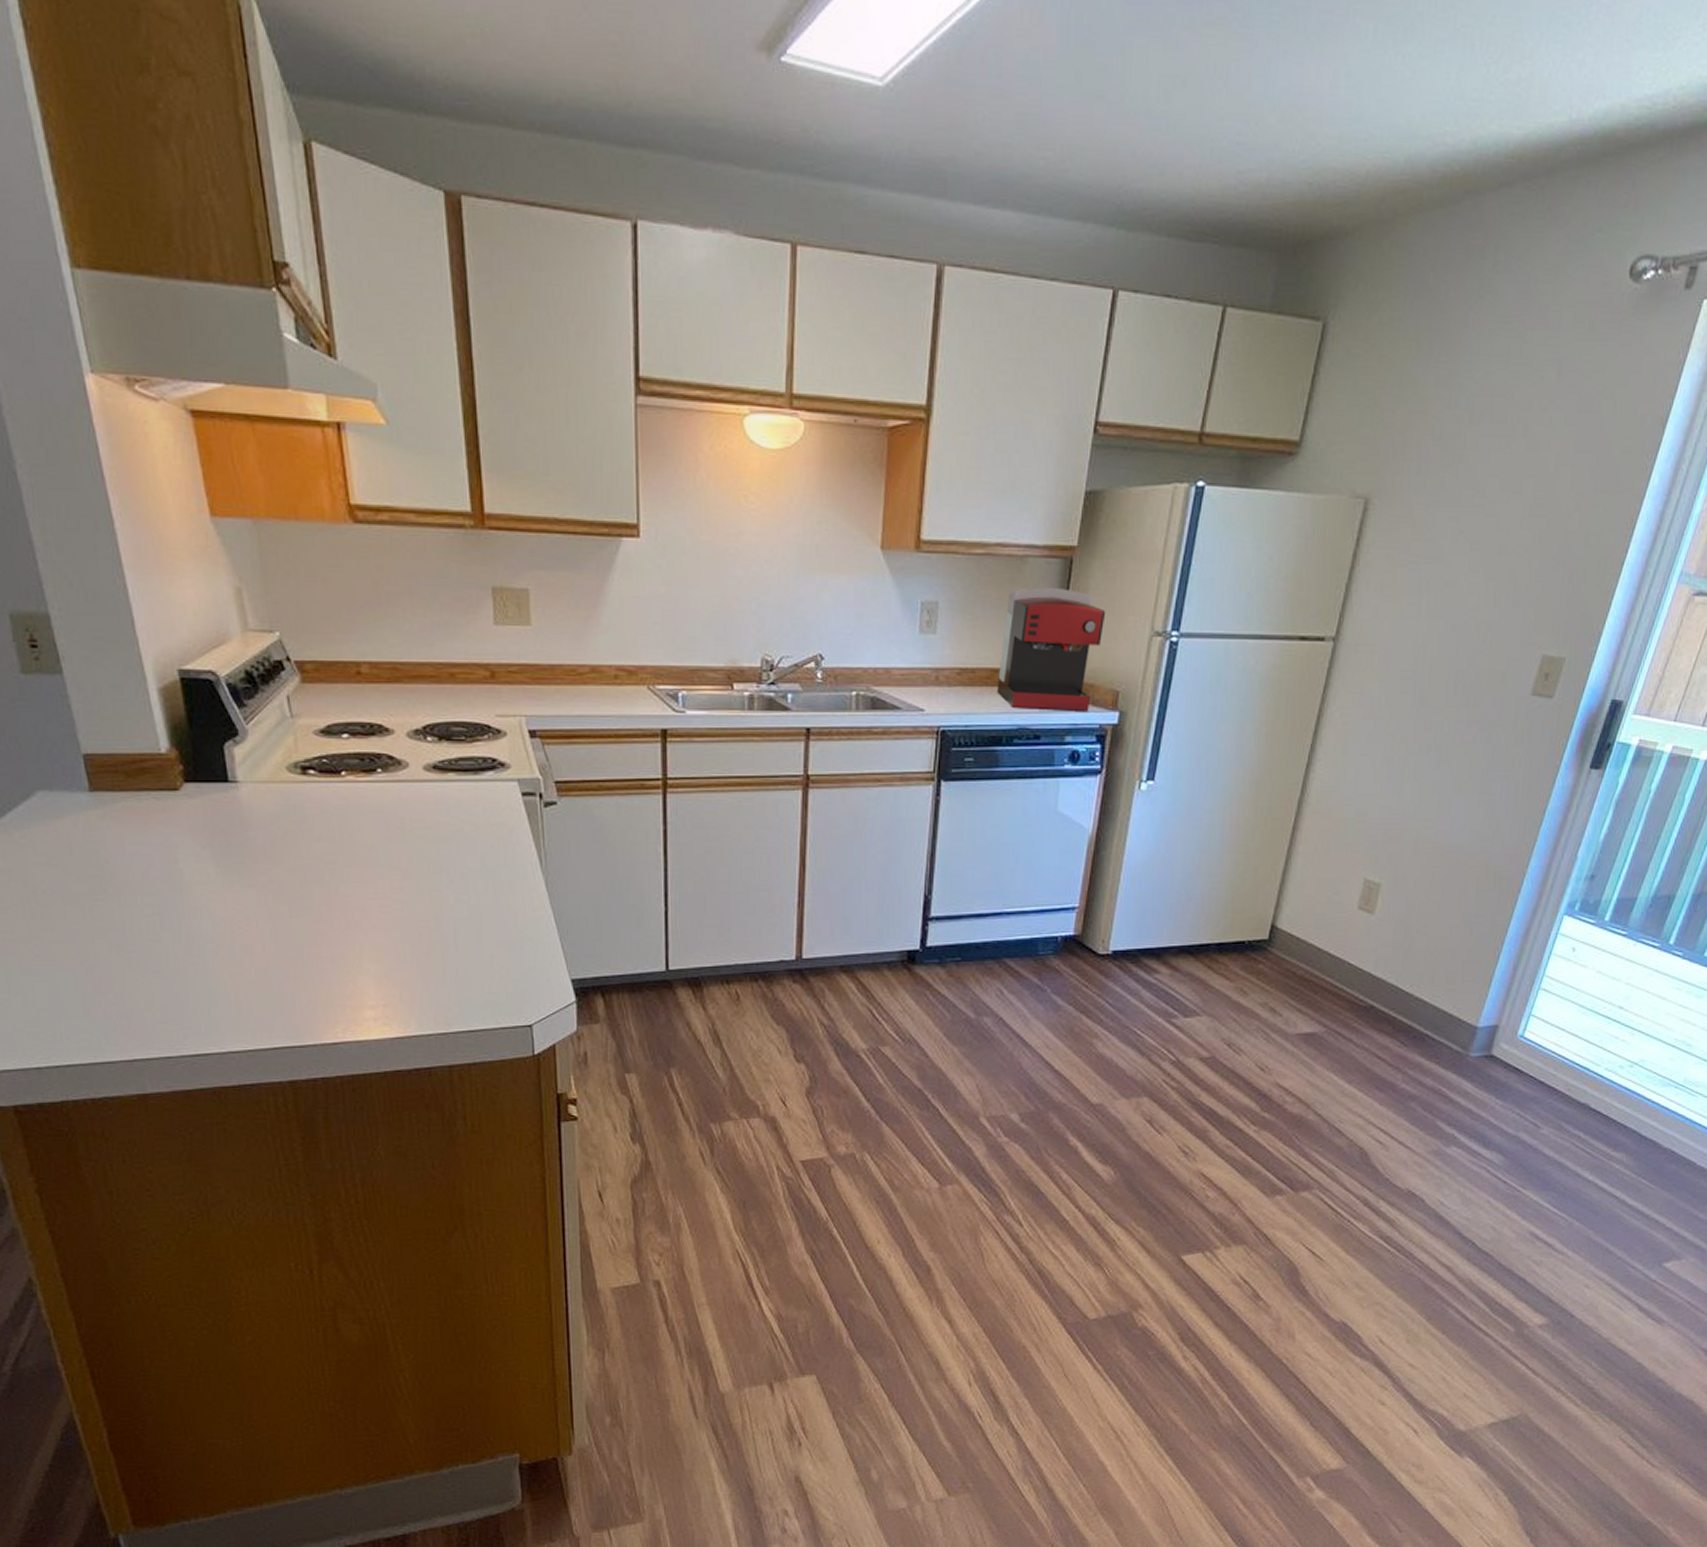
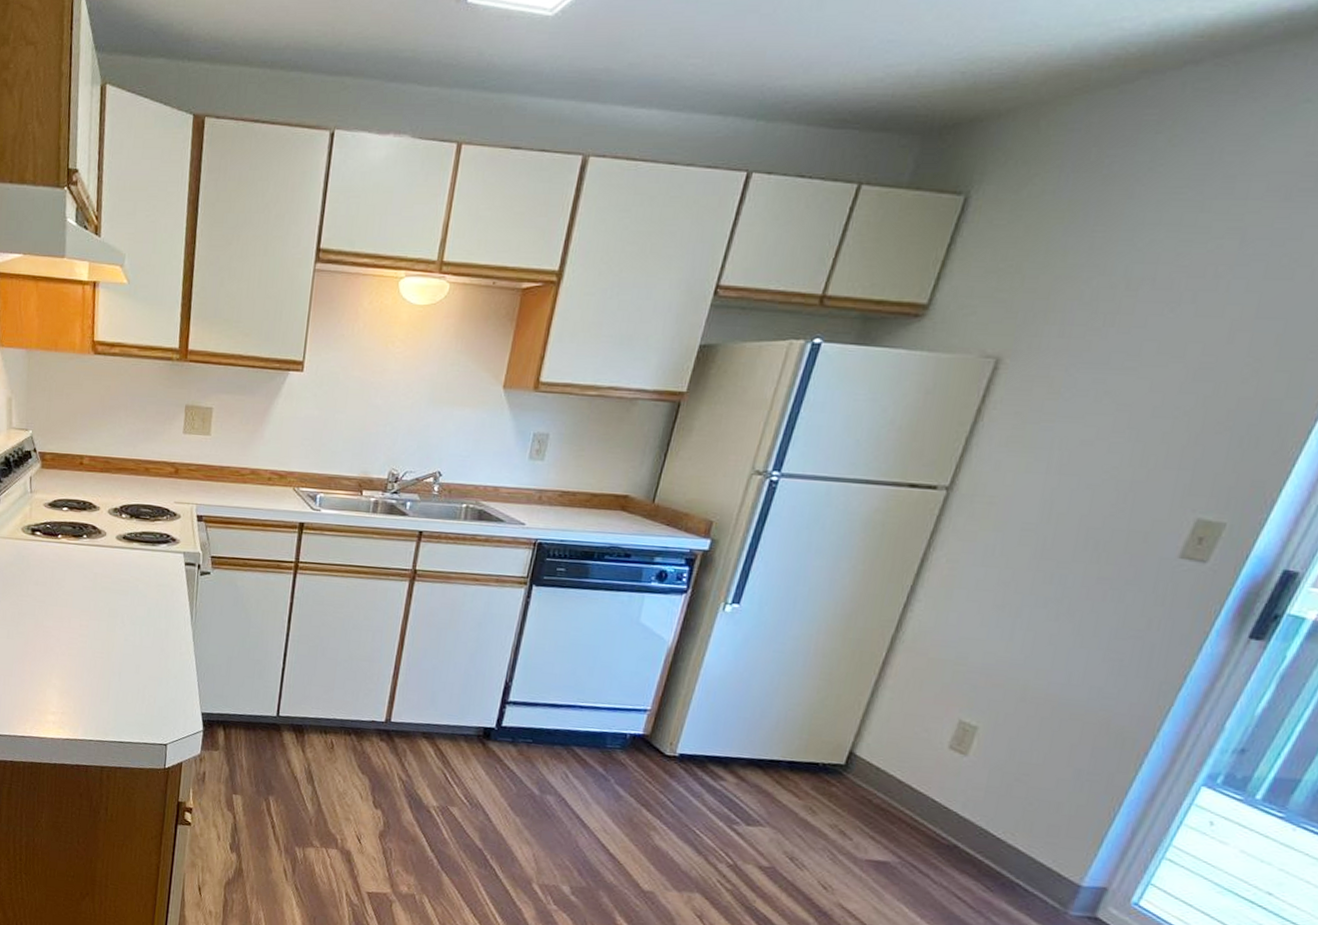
coffee maker: present [996,586,1106,711] -> none [593,426,708,537]

